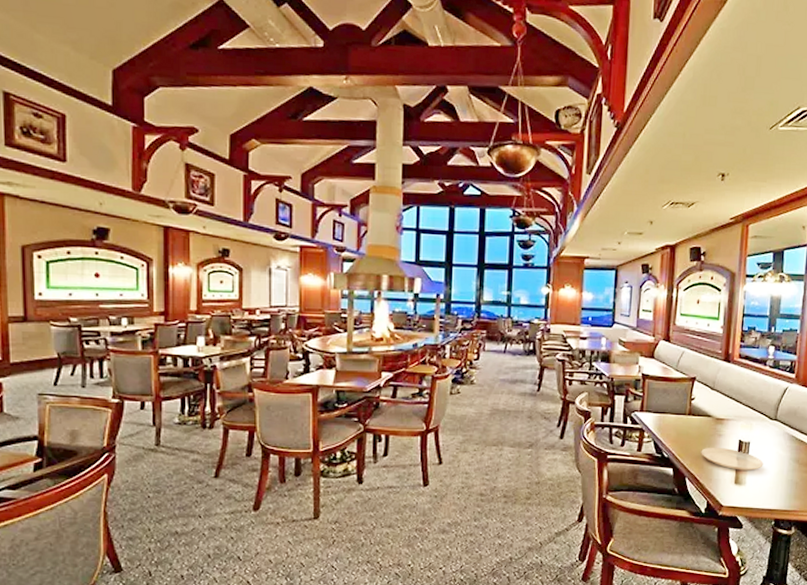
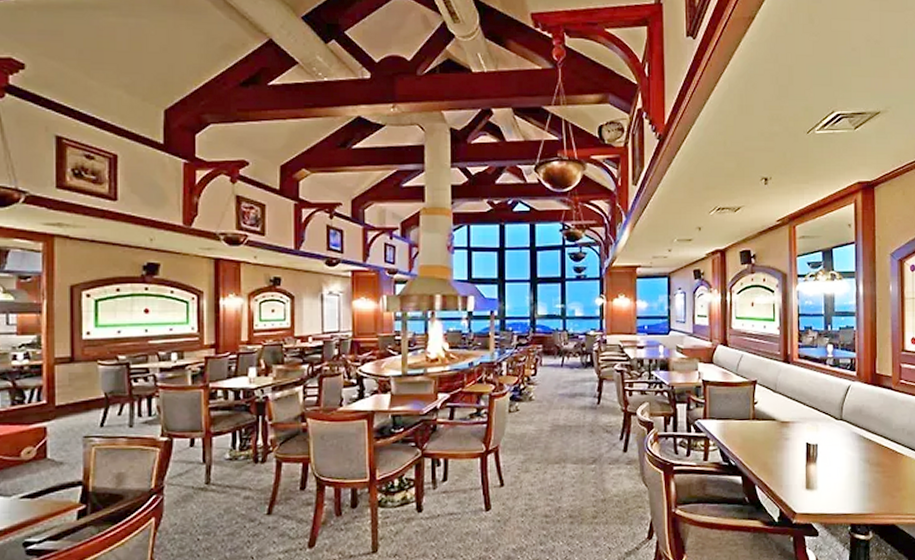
plate: present [701,447,764,471] -> none [769,451,834,475]

